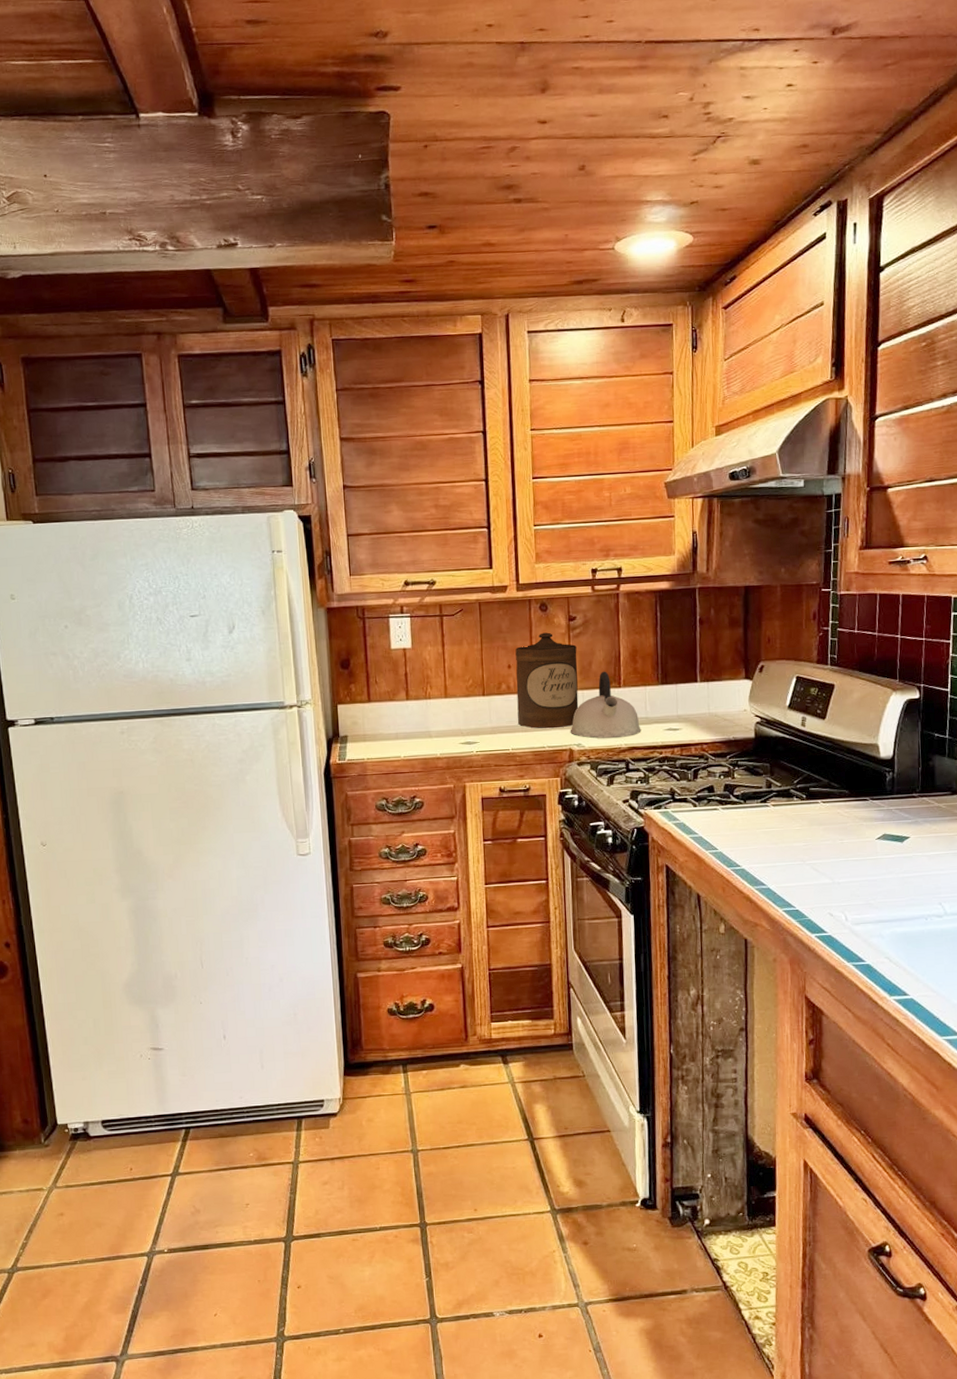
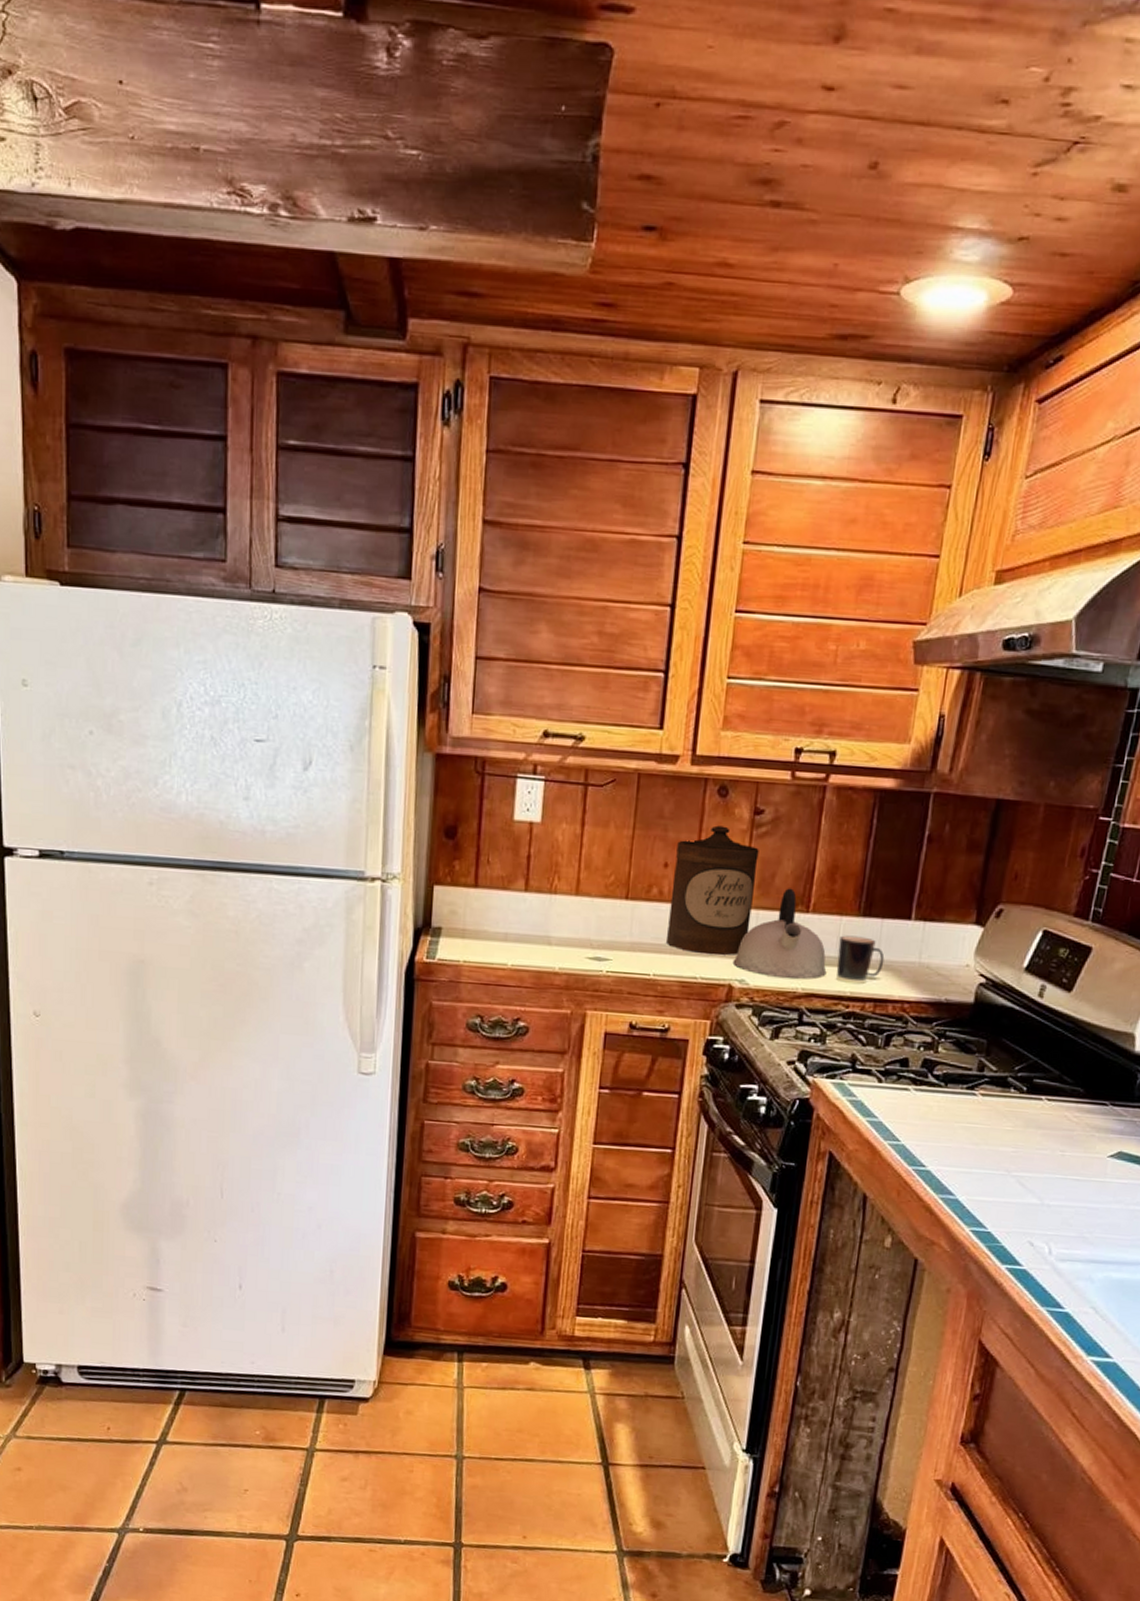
mug: none [647,699,683,735] -> present [836,935,885,984]

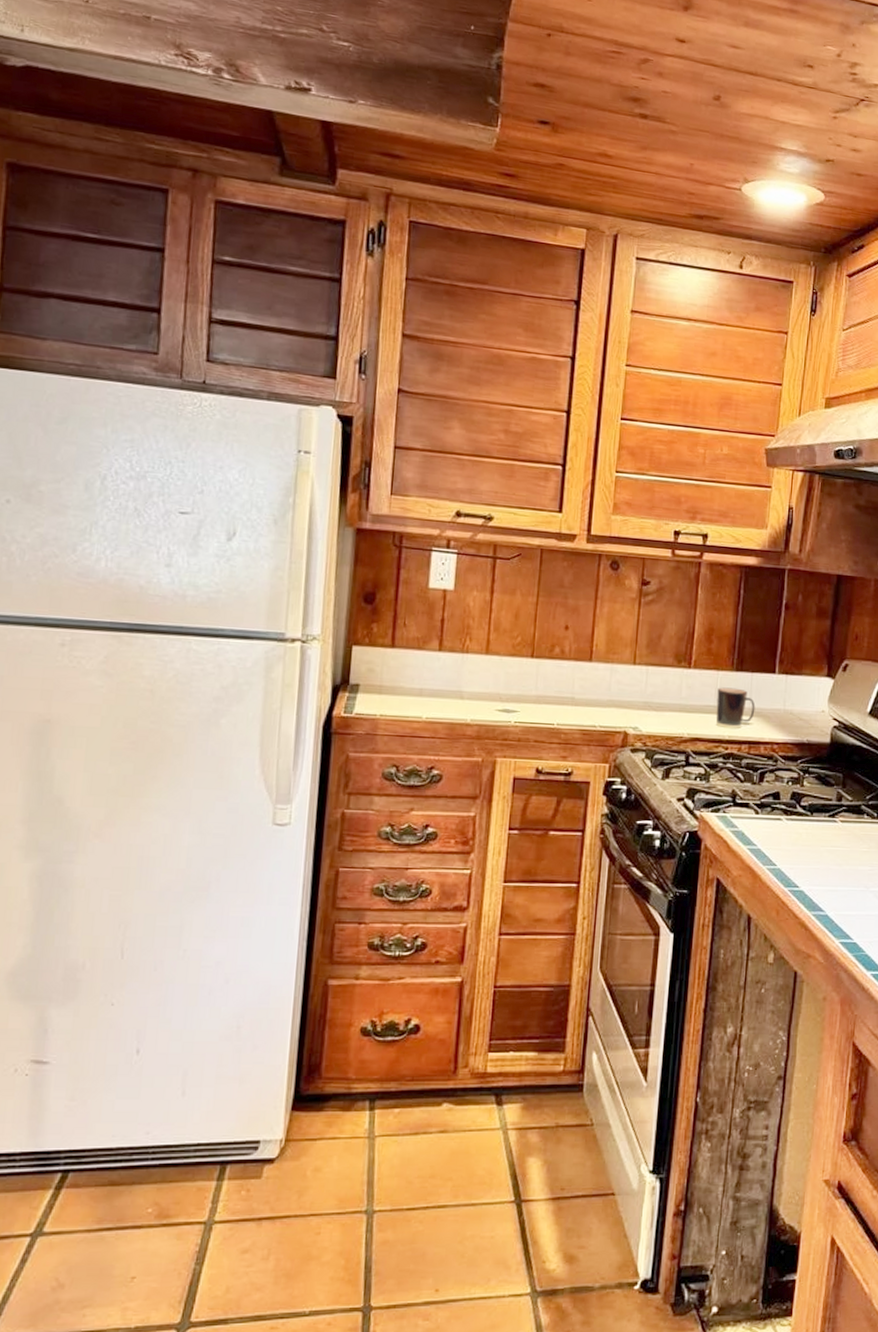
canister: present [667,825,759,955] -> none [568,594,647,706]
kettle: present [732,888,827,980] -> none [627,647,708,726]

